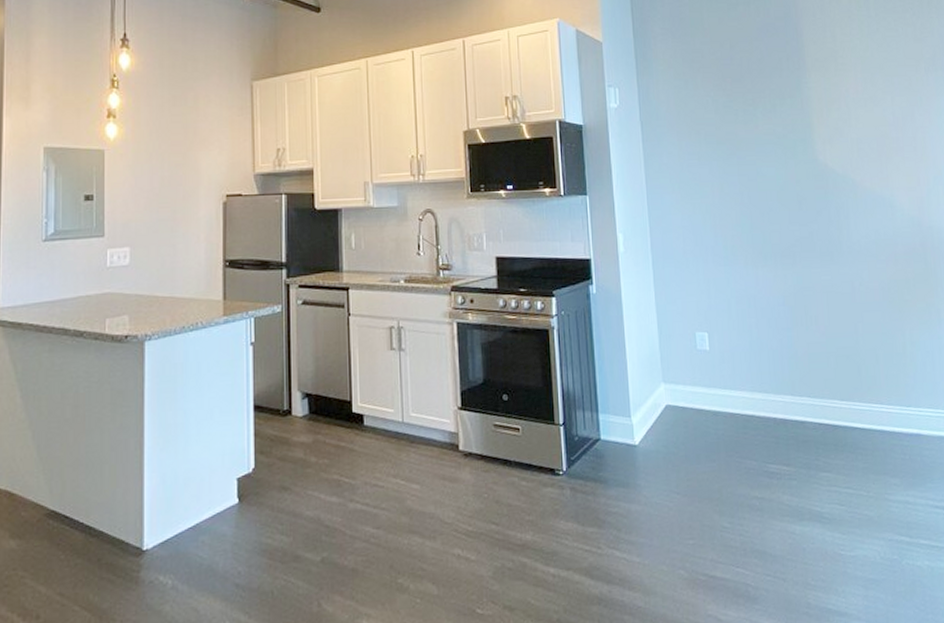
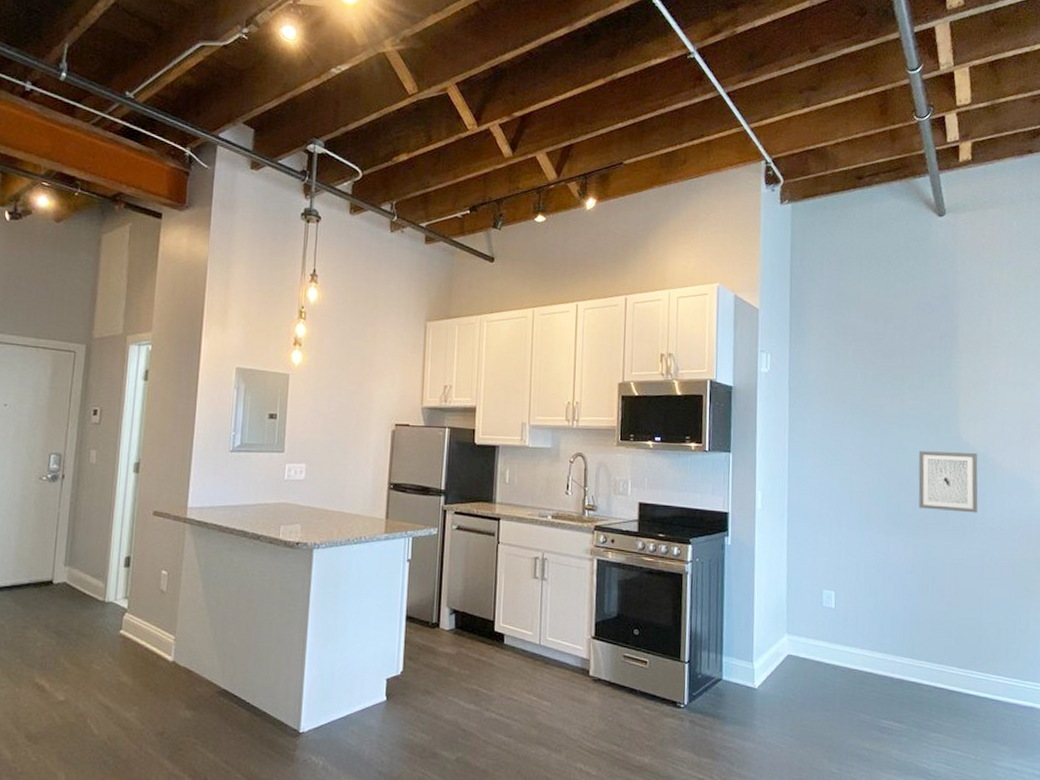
wall art: none [779,174,843,237] -> present [918,451,978,513]

